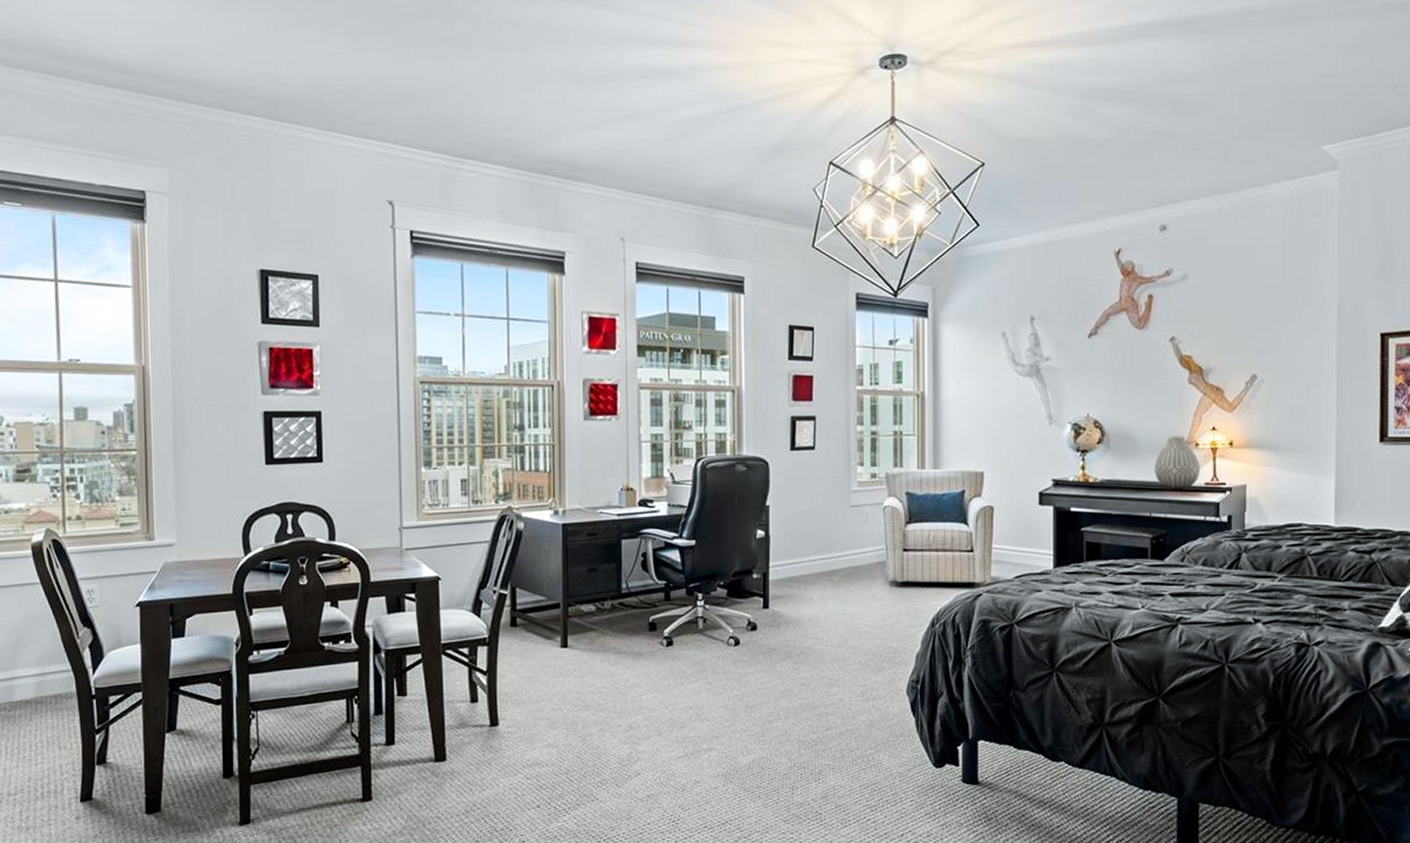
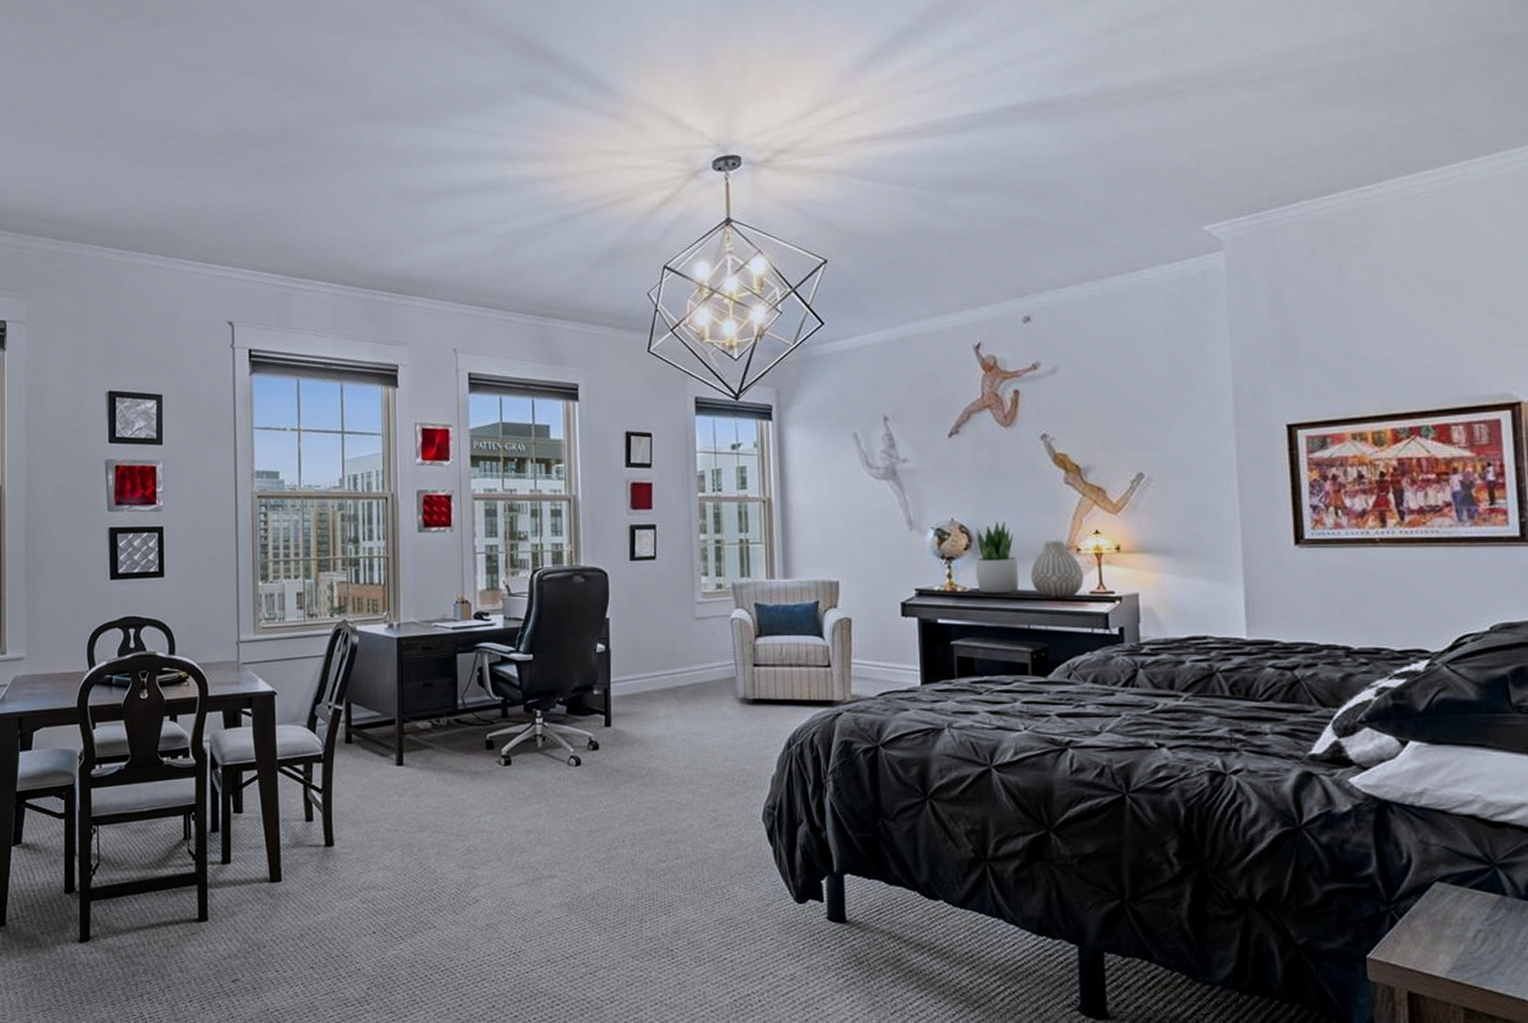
planter: none [1106,417,1143,487] -> present [975,521,1019,596]

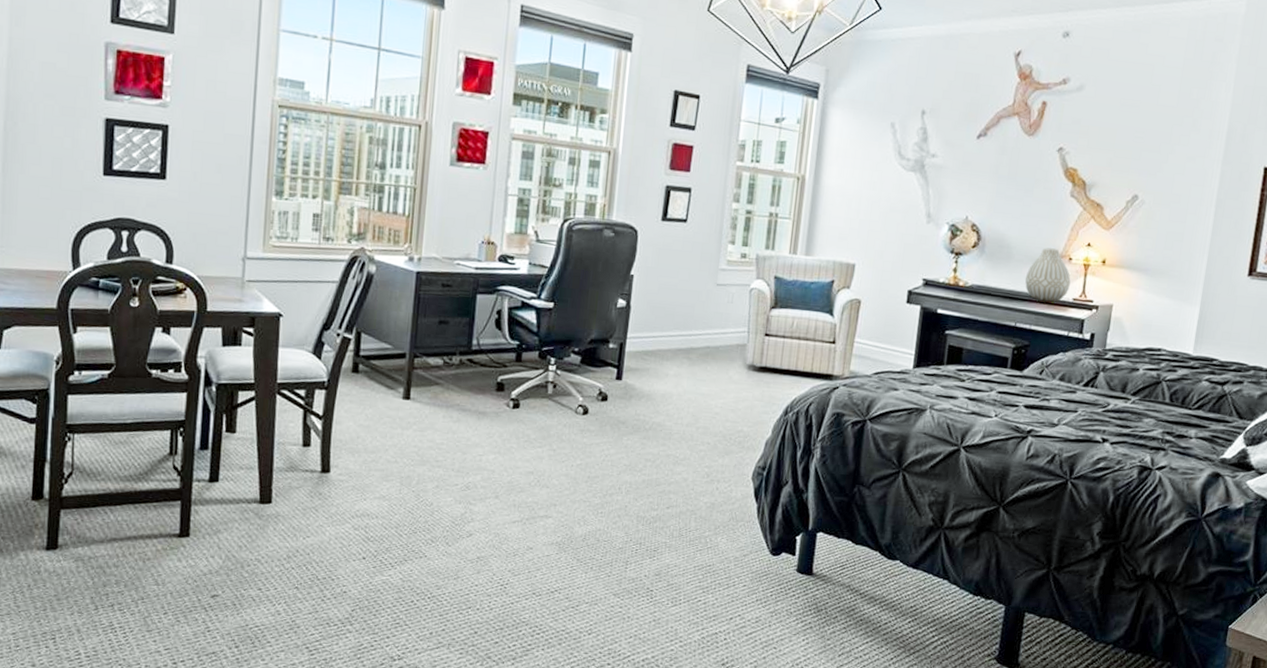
planter: present [975,521,1019,596] -> none [978,224,1018,295]

